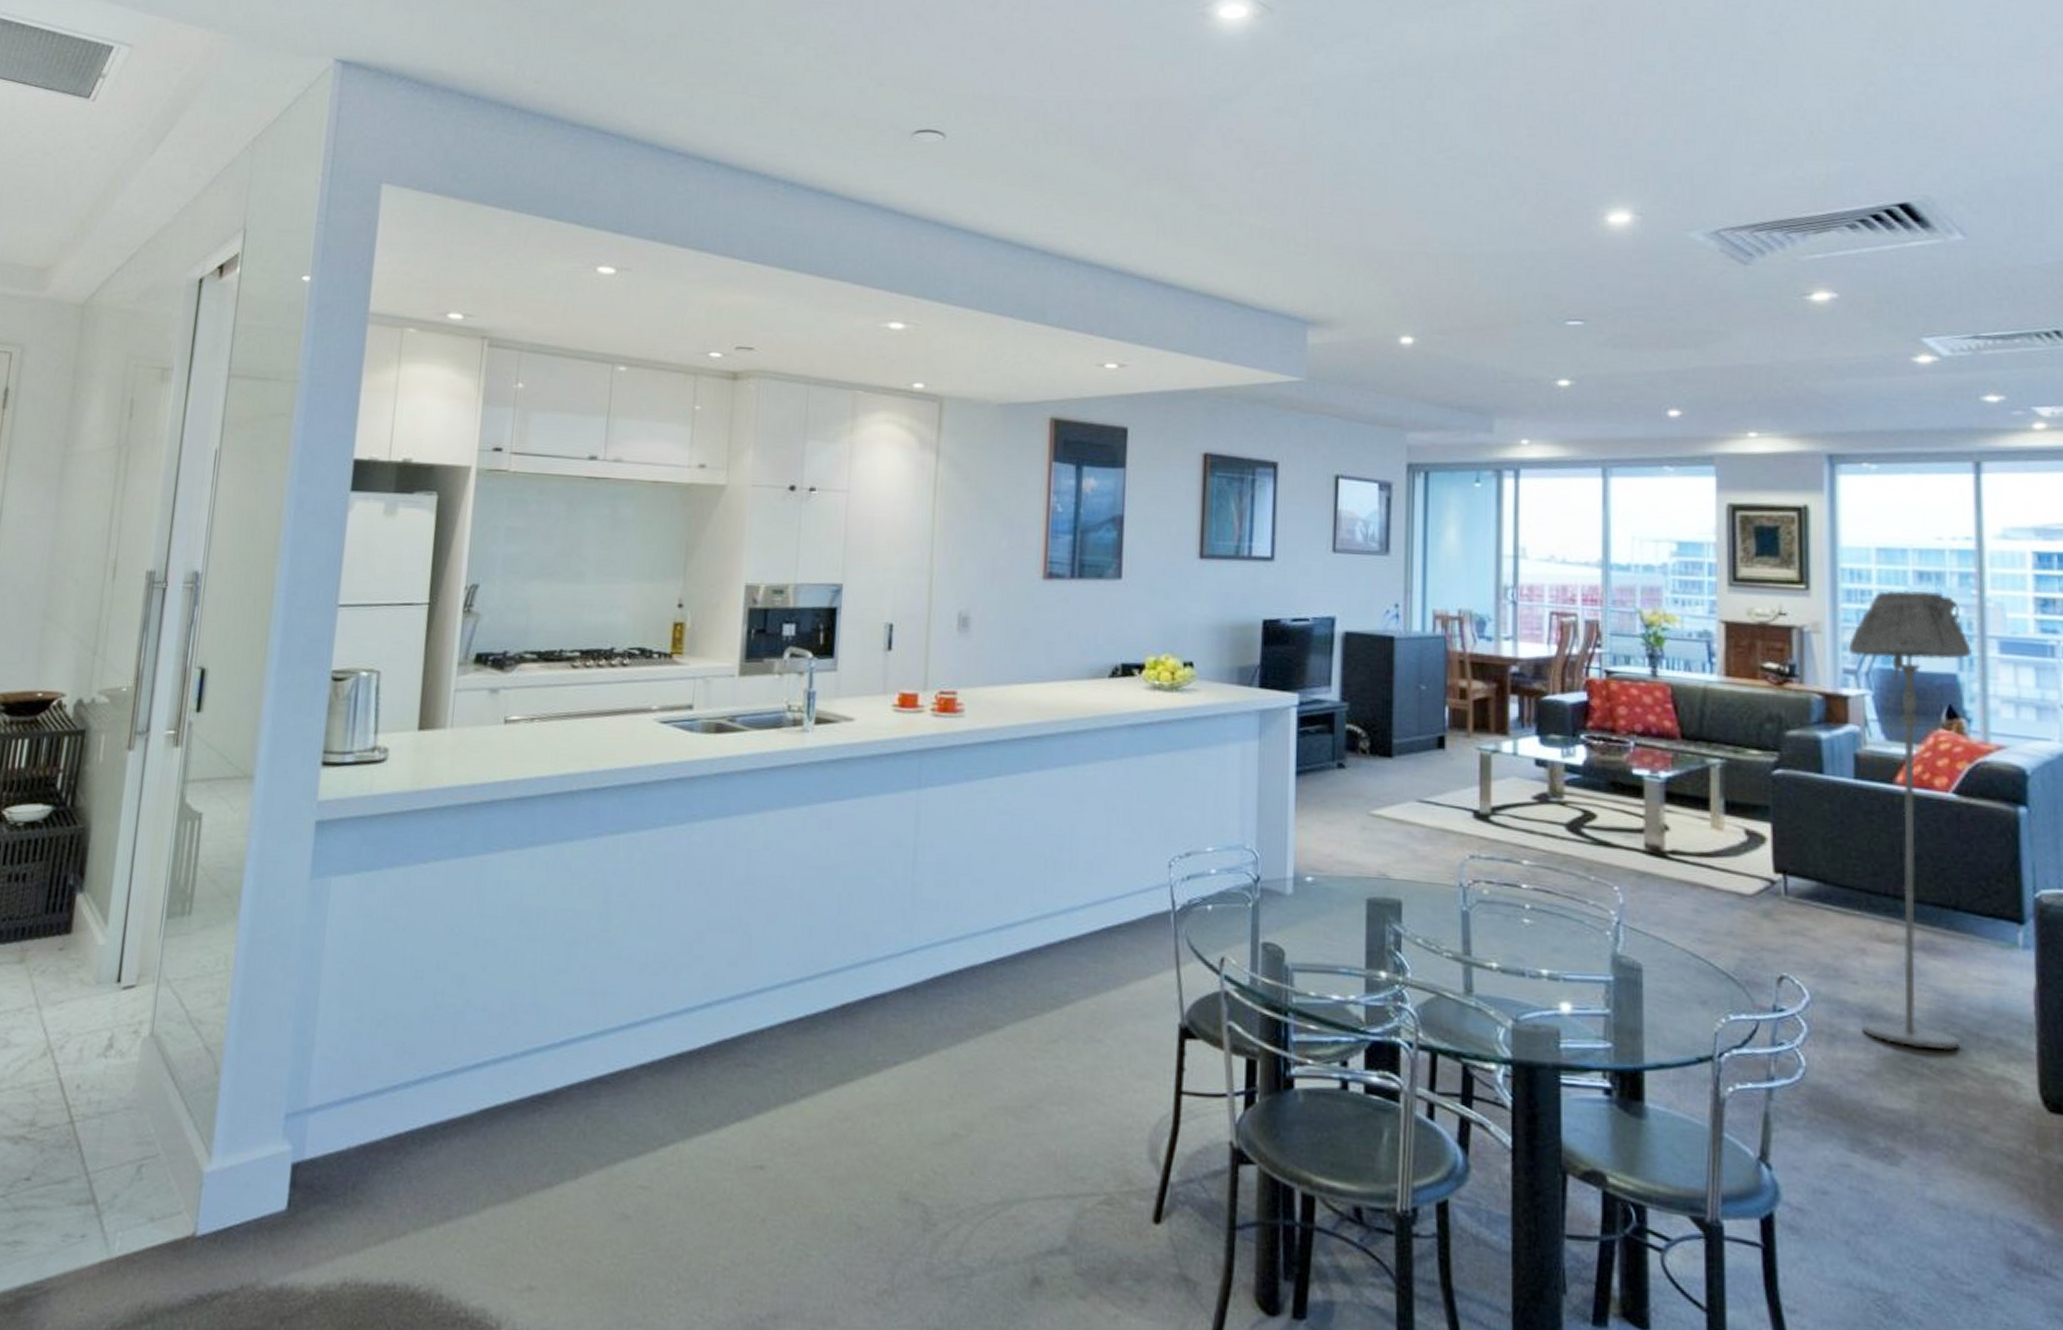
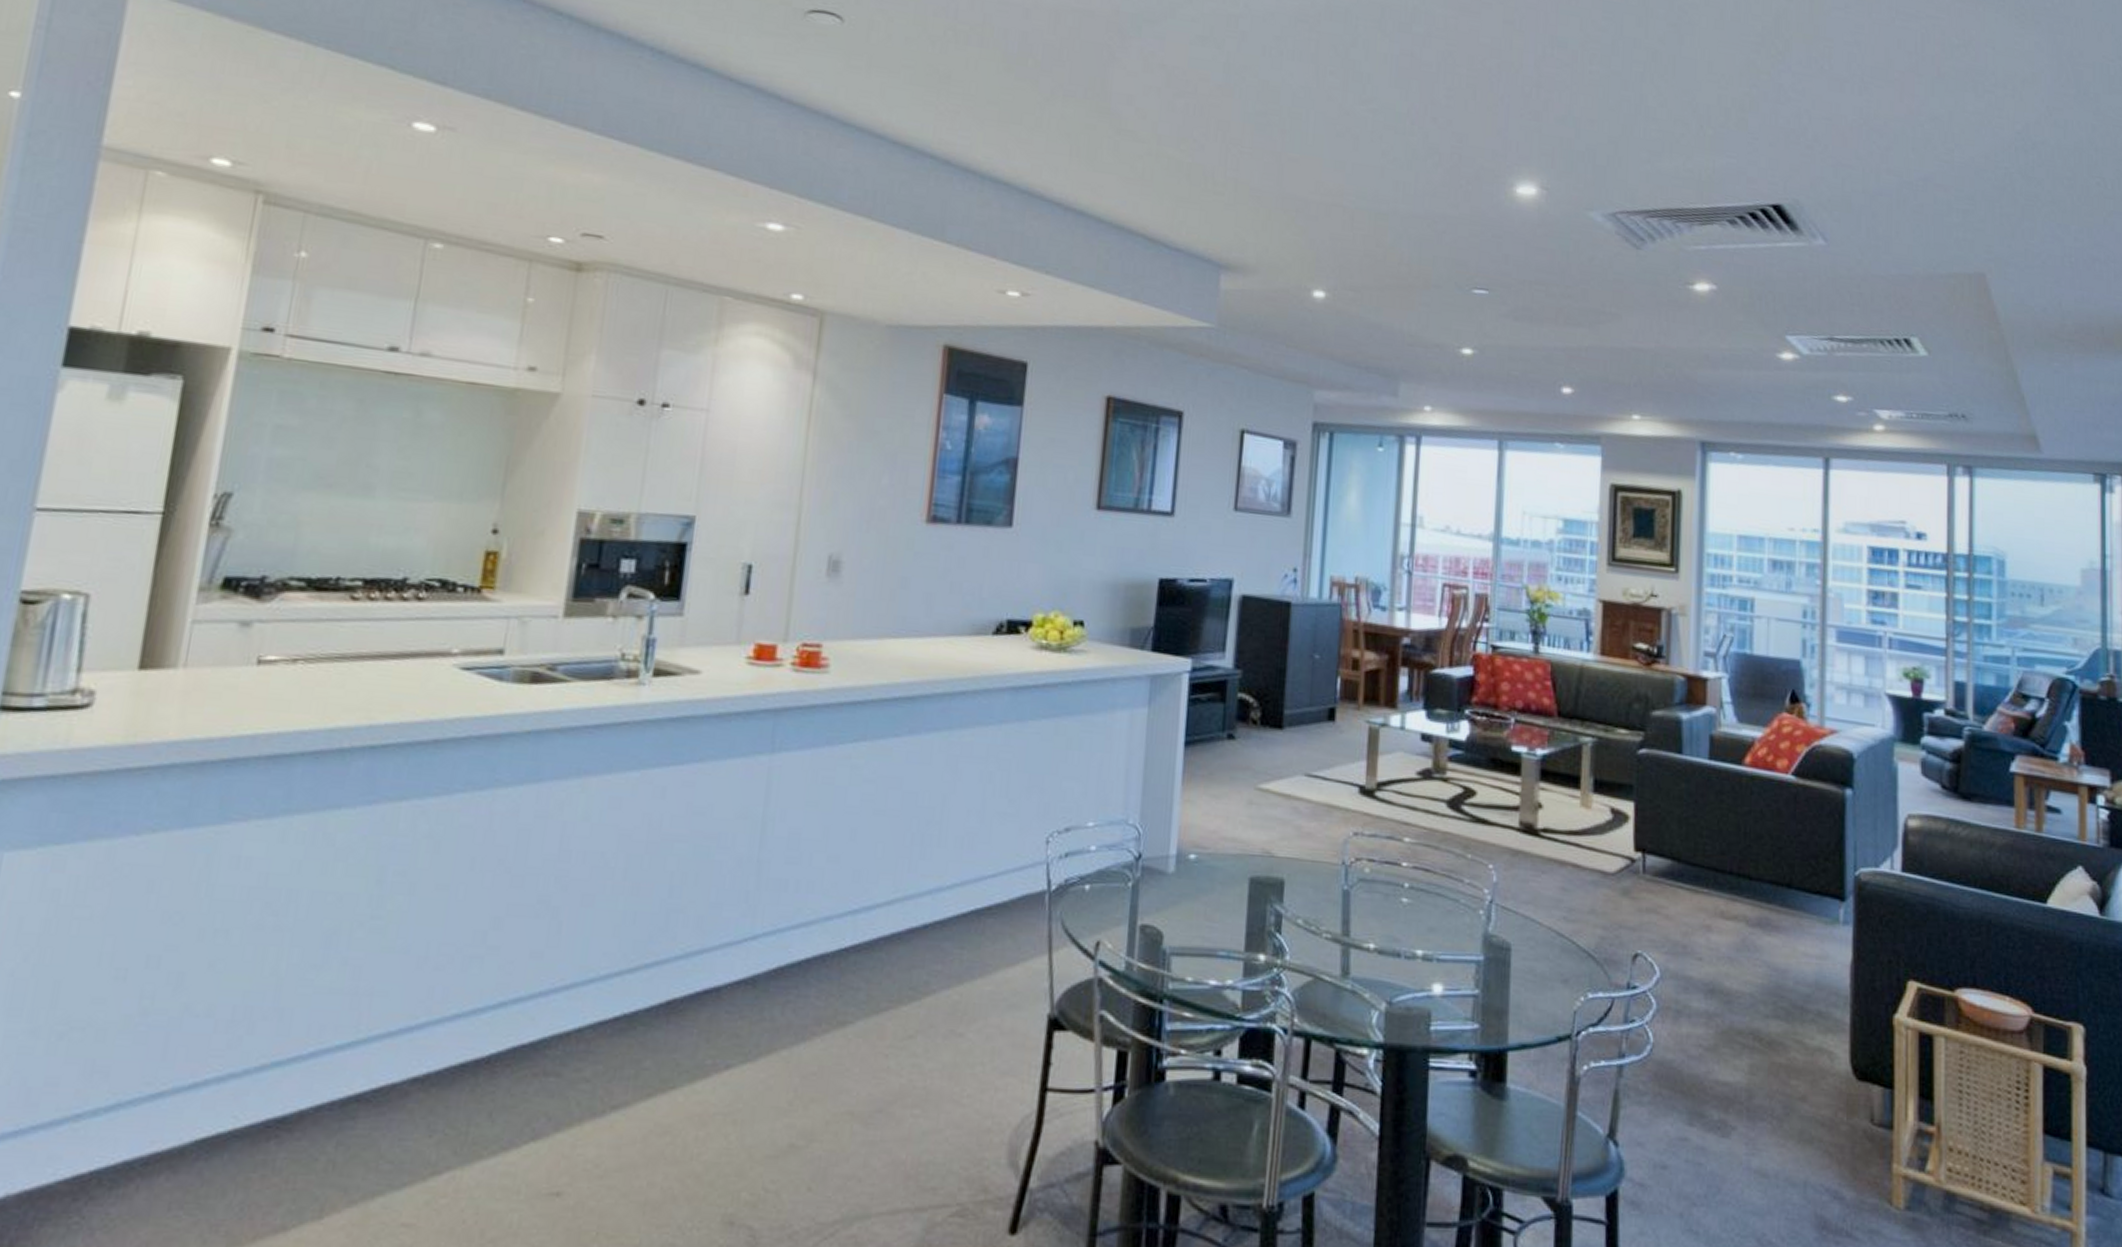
floor lamp: present [1847,590,1972,1050] -> none [1703,577,1814,1024]

